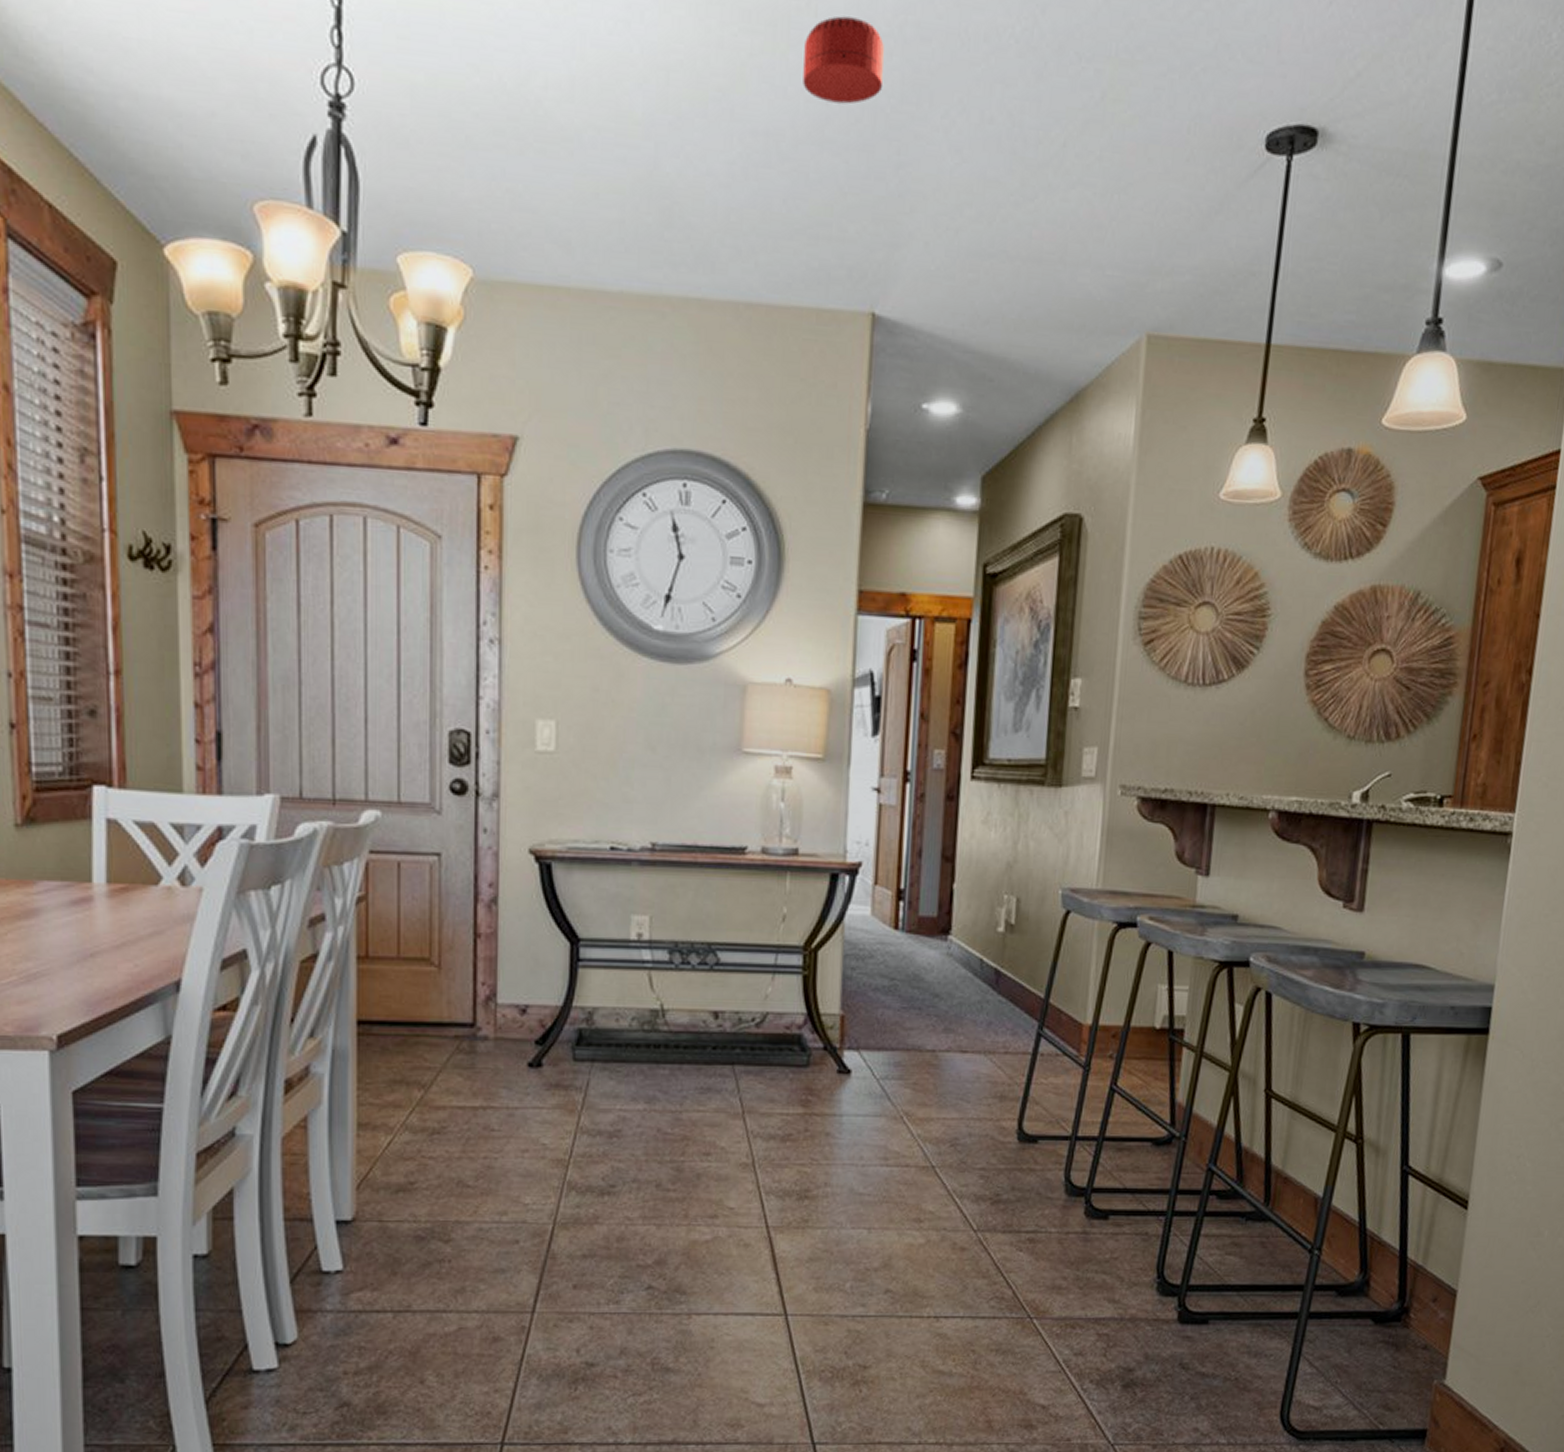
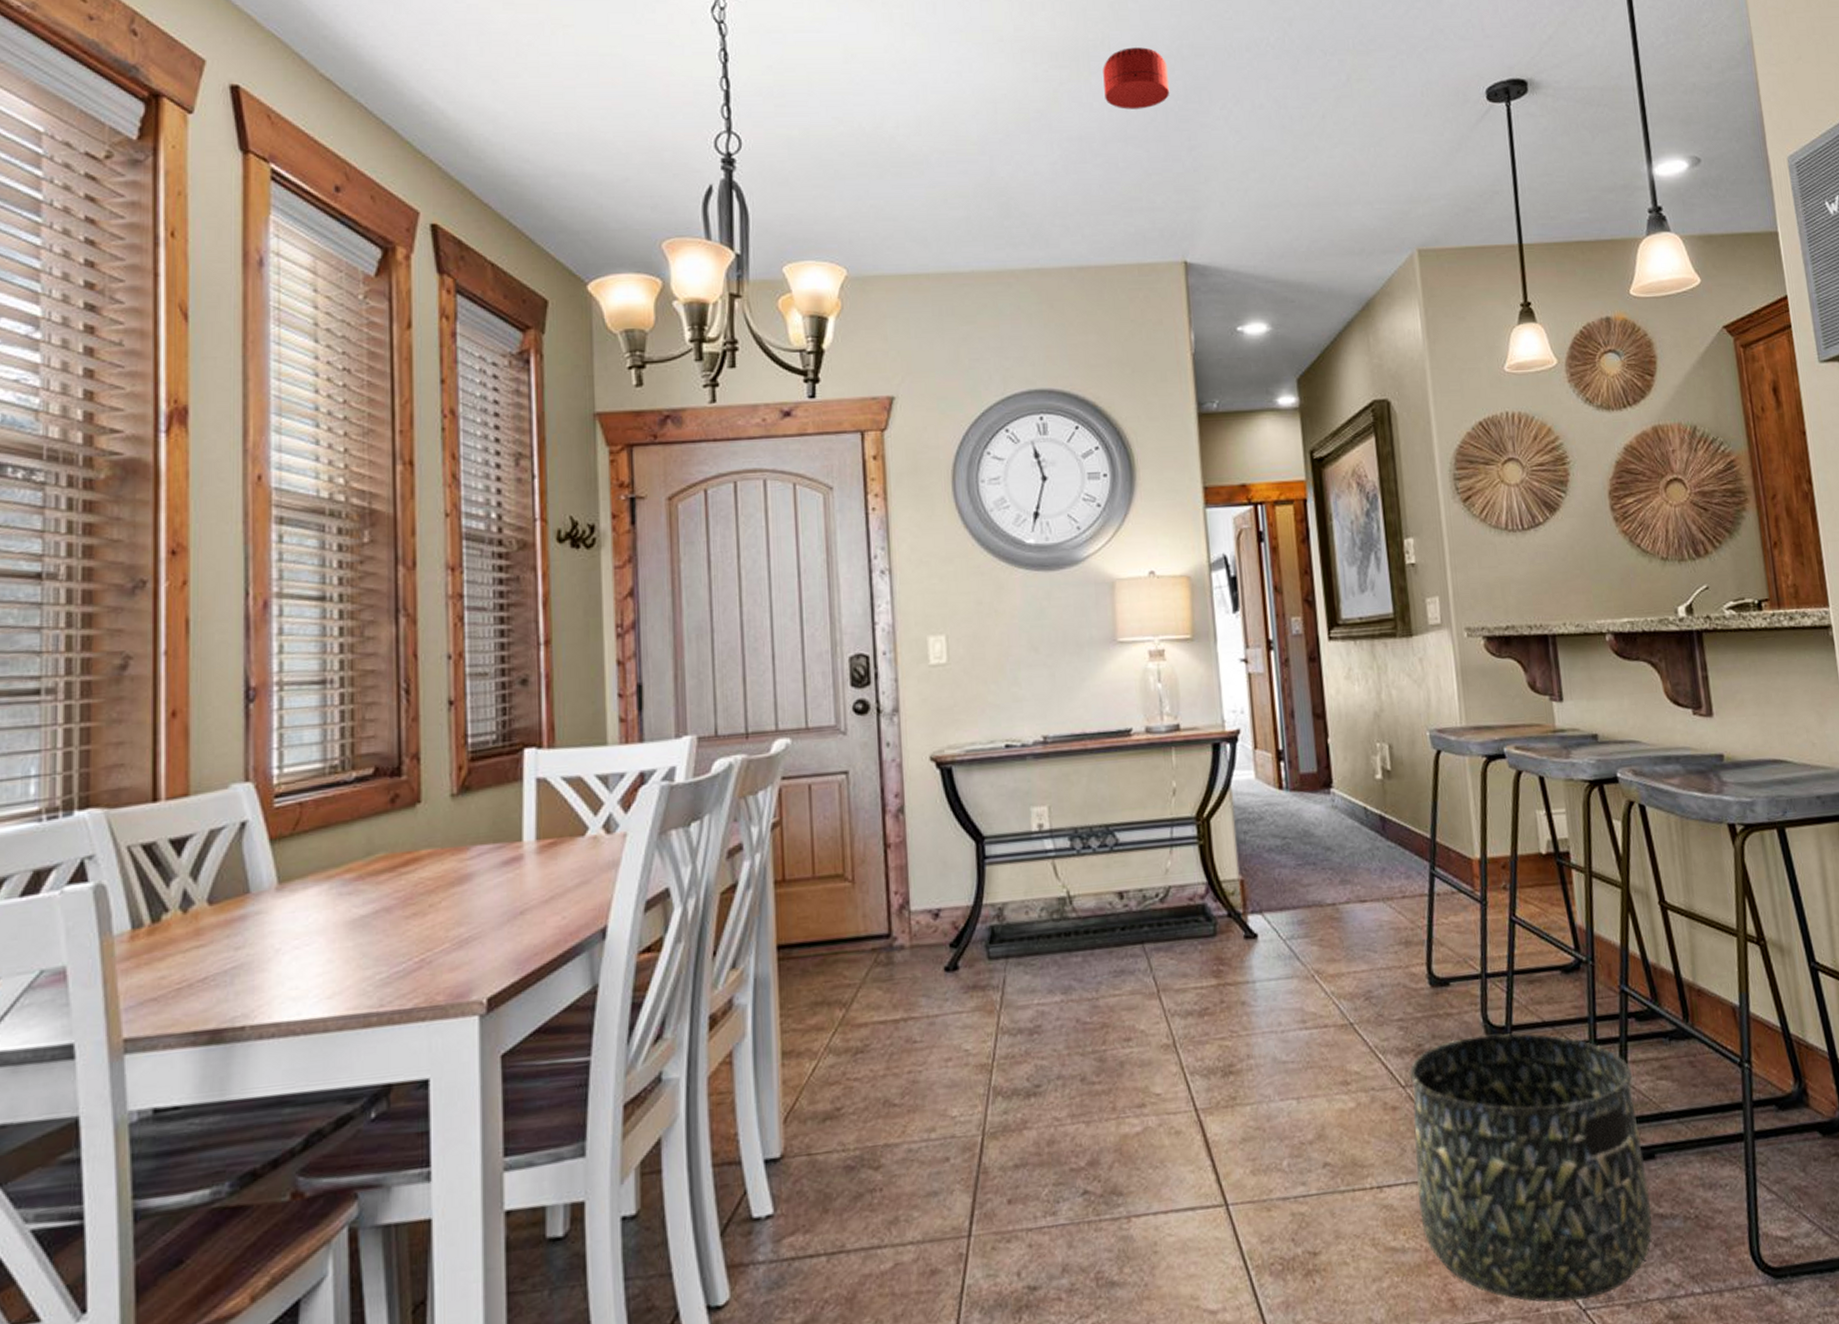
basket: none [971,1193,1202,1437] -> present [1409,1032,1653,1303]

